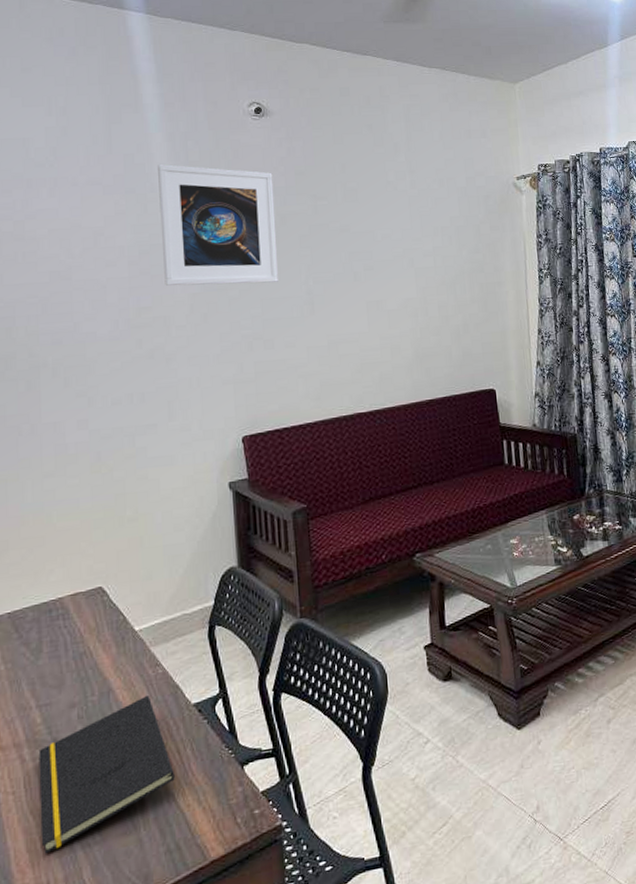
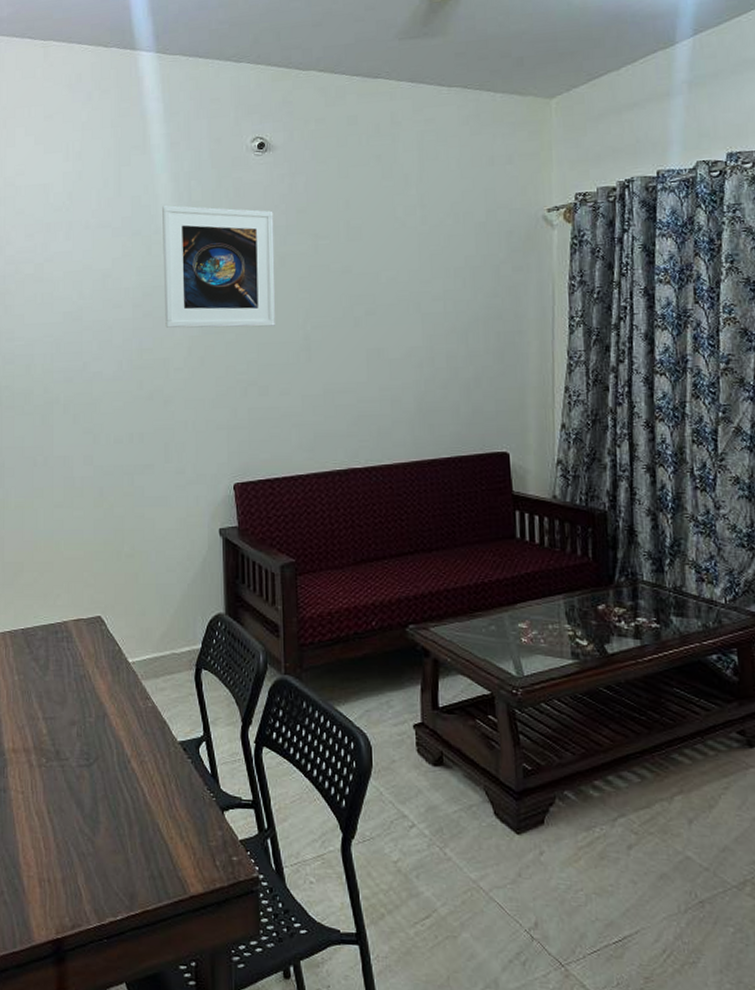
notepad: present [38,696,175,854] -> none [44,726,160,854]

